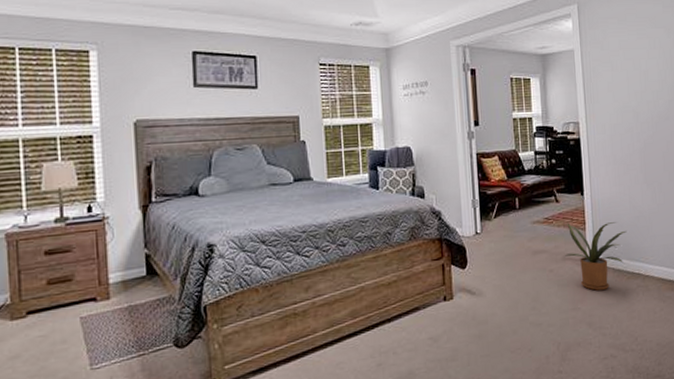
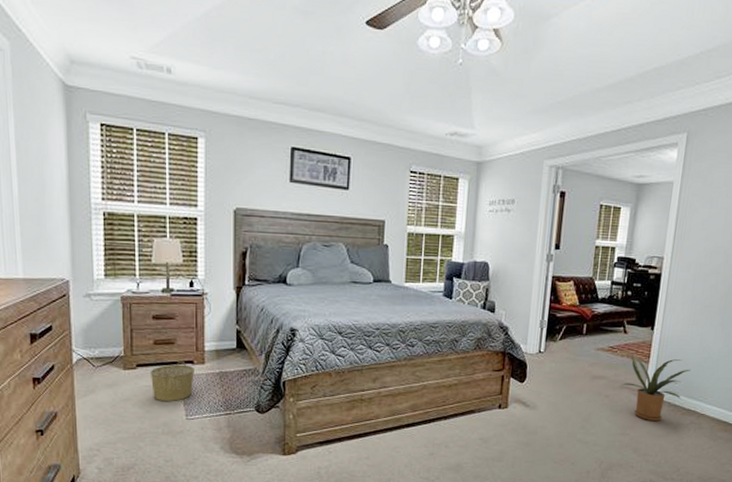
basket: none [43,299,98,353] -> present [150,360,194,402]

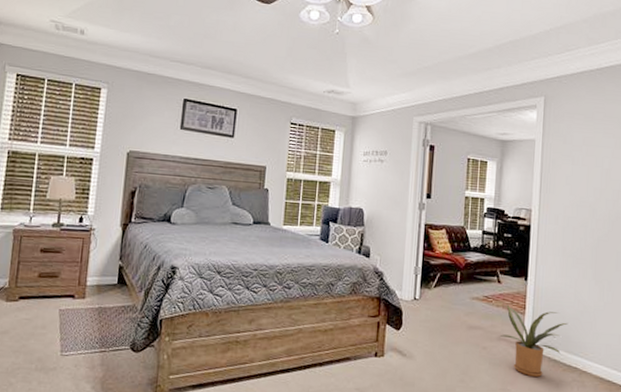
basket: present [150,360,194,402] -> none [30,294,75,337]

